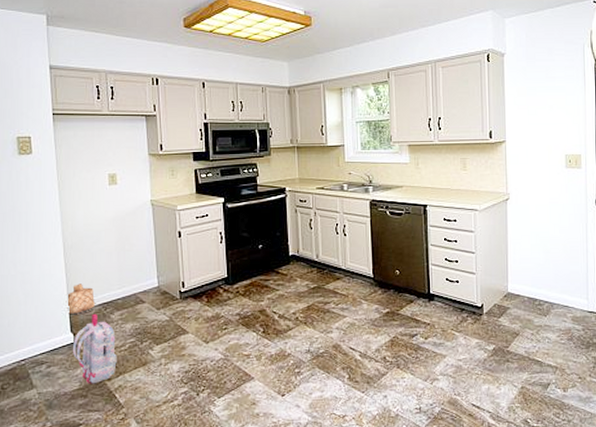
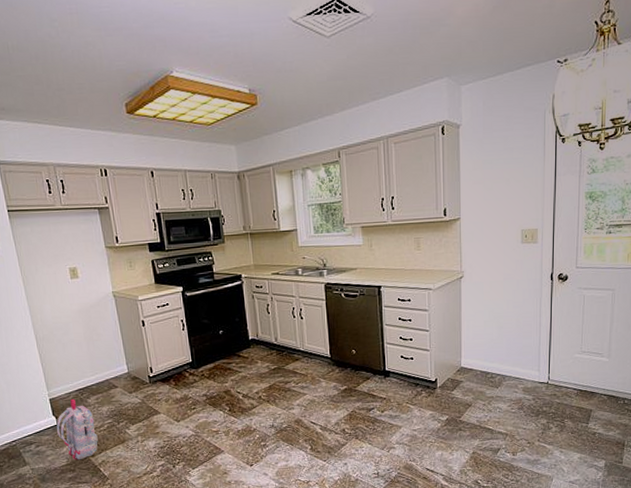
basket: present [66,283,95,314] -> none [44,372,72,400]

